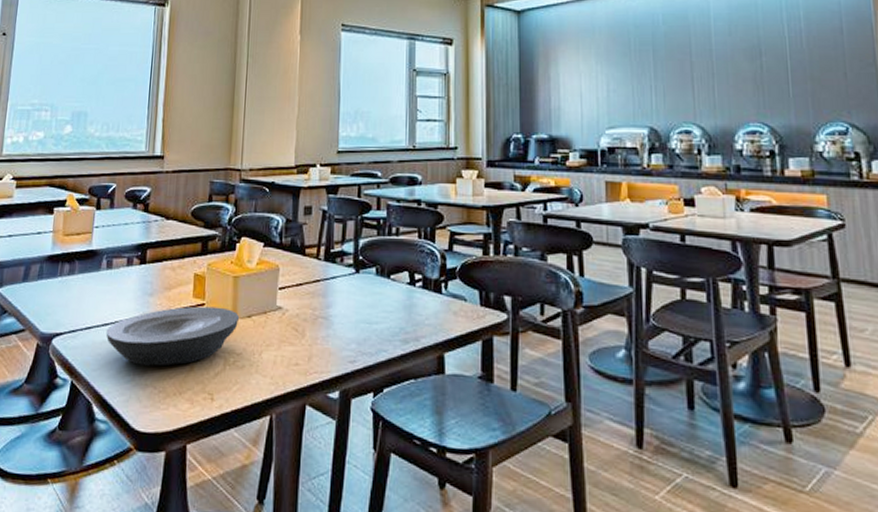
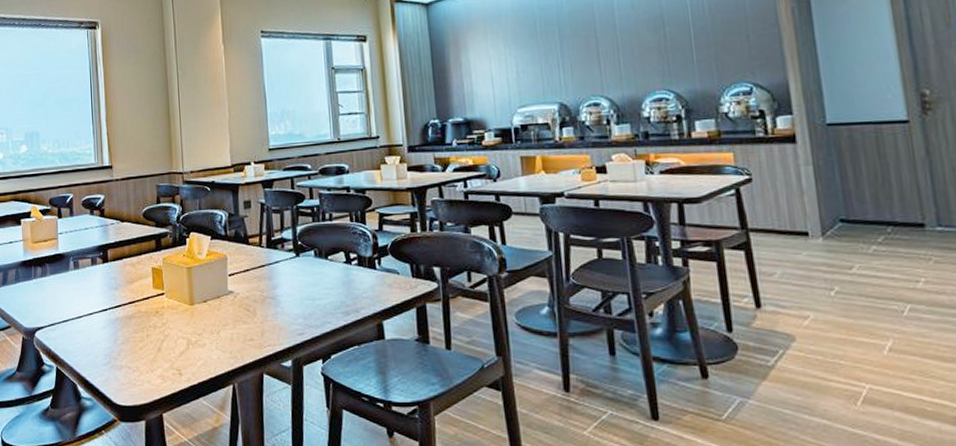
plate: present [106,306,240,367] -> none [81,295,197,349]

